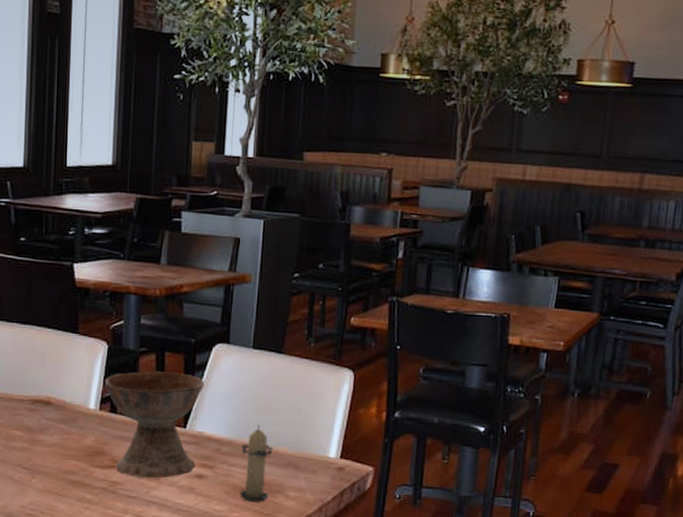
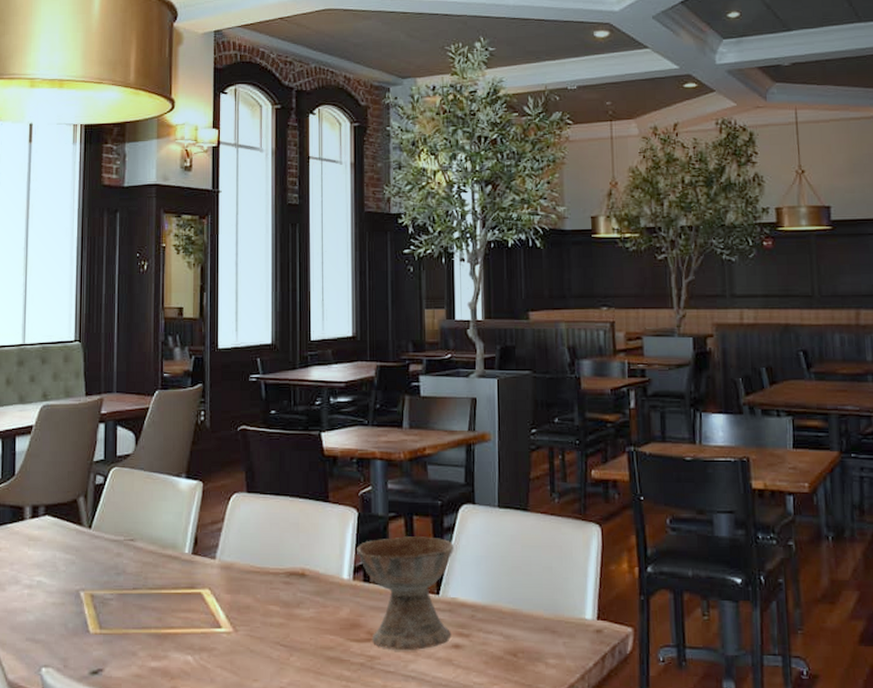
candle: present [240,425,273,502] -> none [496,587,528,672]

